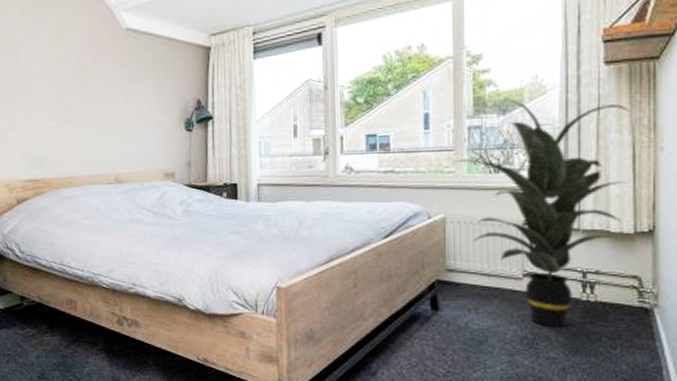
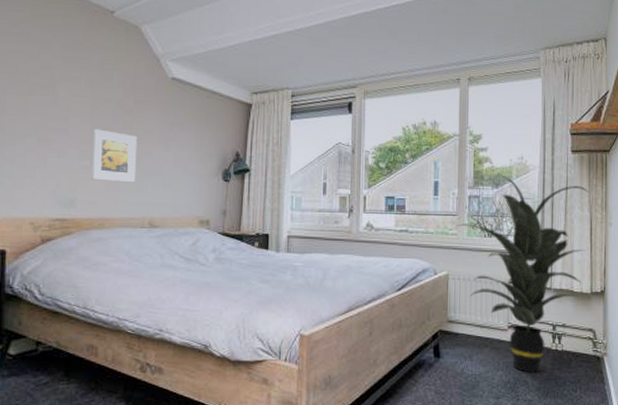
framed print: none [55,88,99,140] -> present [91,129,138,183]

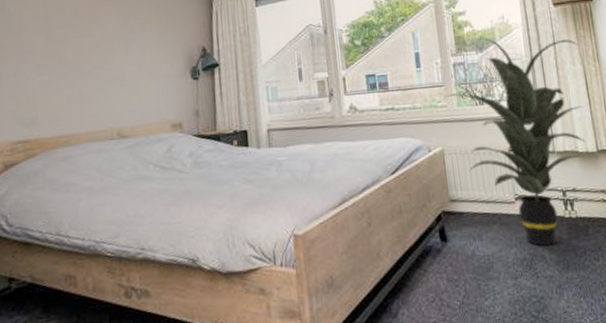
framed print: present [91,129,138,183] -> none [49,40,99,95]

